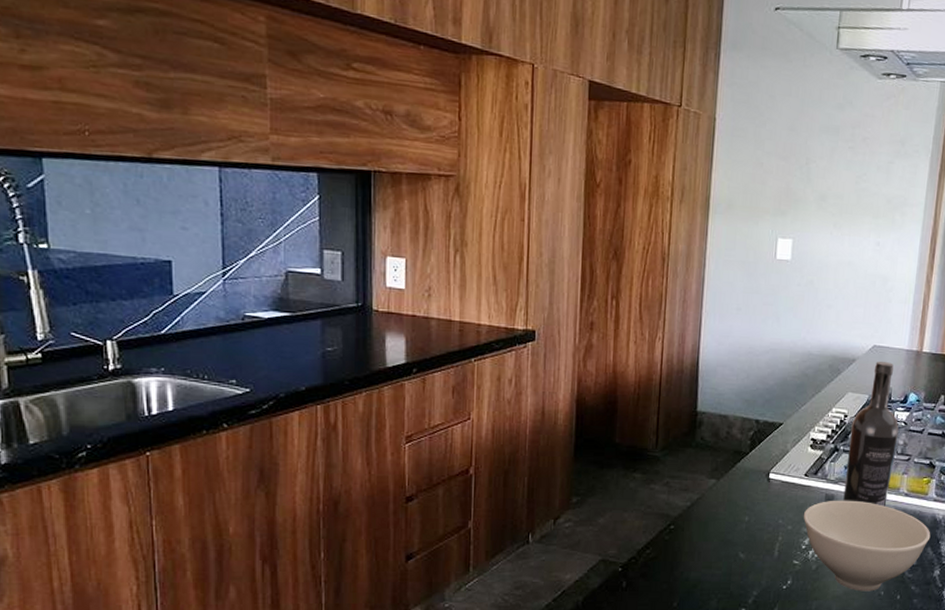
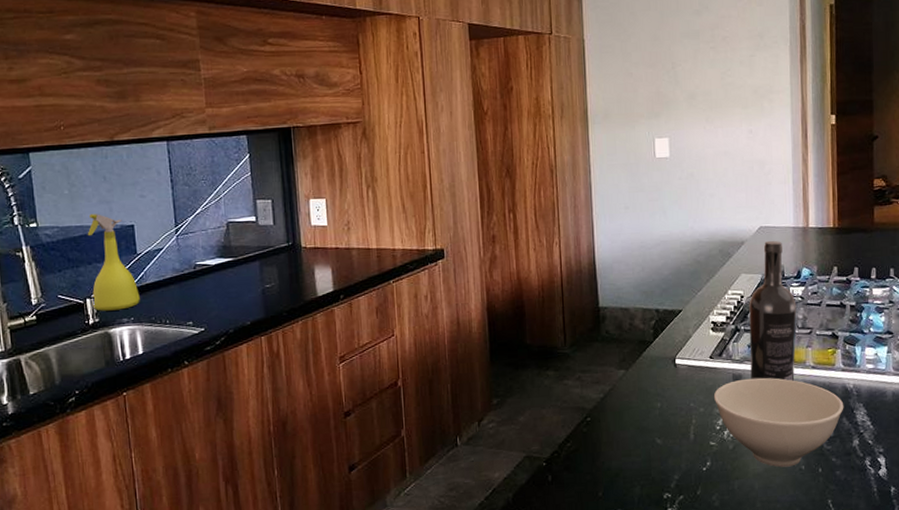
spray bottle: none [112,242,174,358] -> present [87,214,140,311]

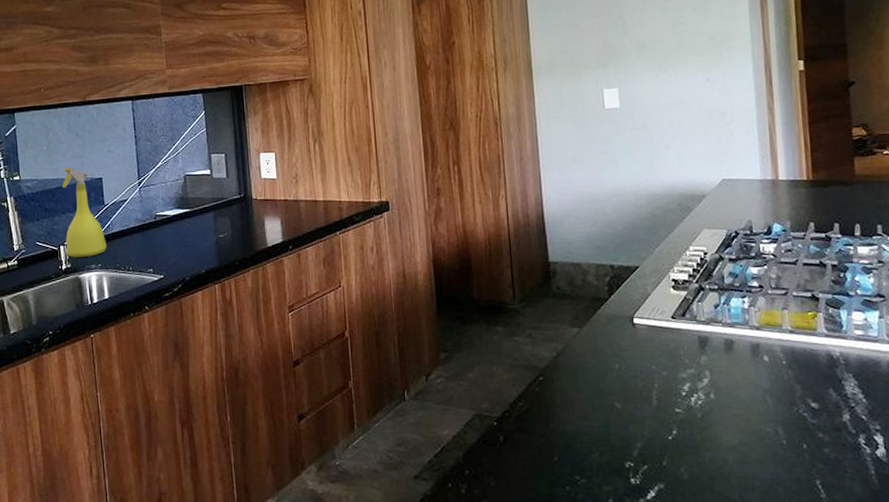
bowl: present [713,377,844,468] -> none [677,341,830,441]
wine bottle: present [749,240,797,381] -> none [713,194,770,346]

